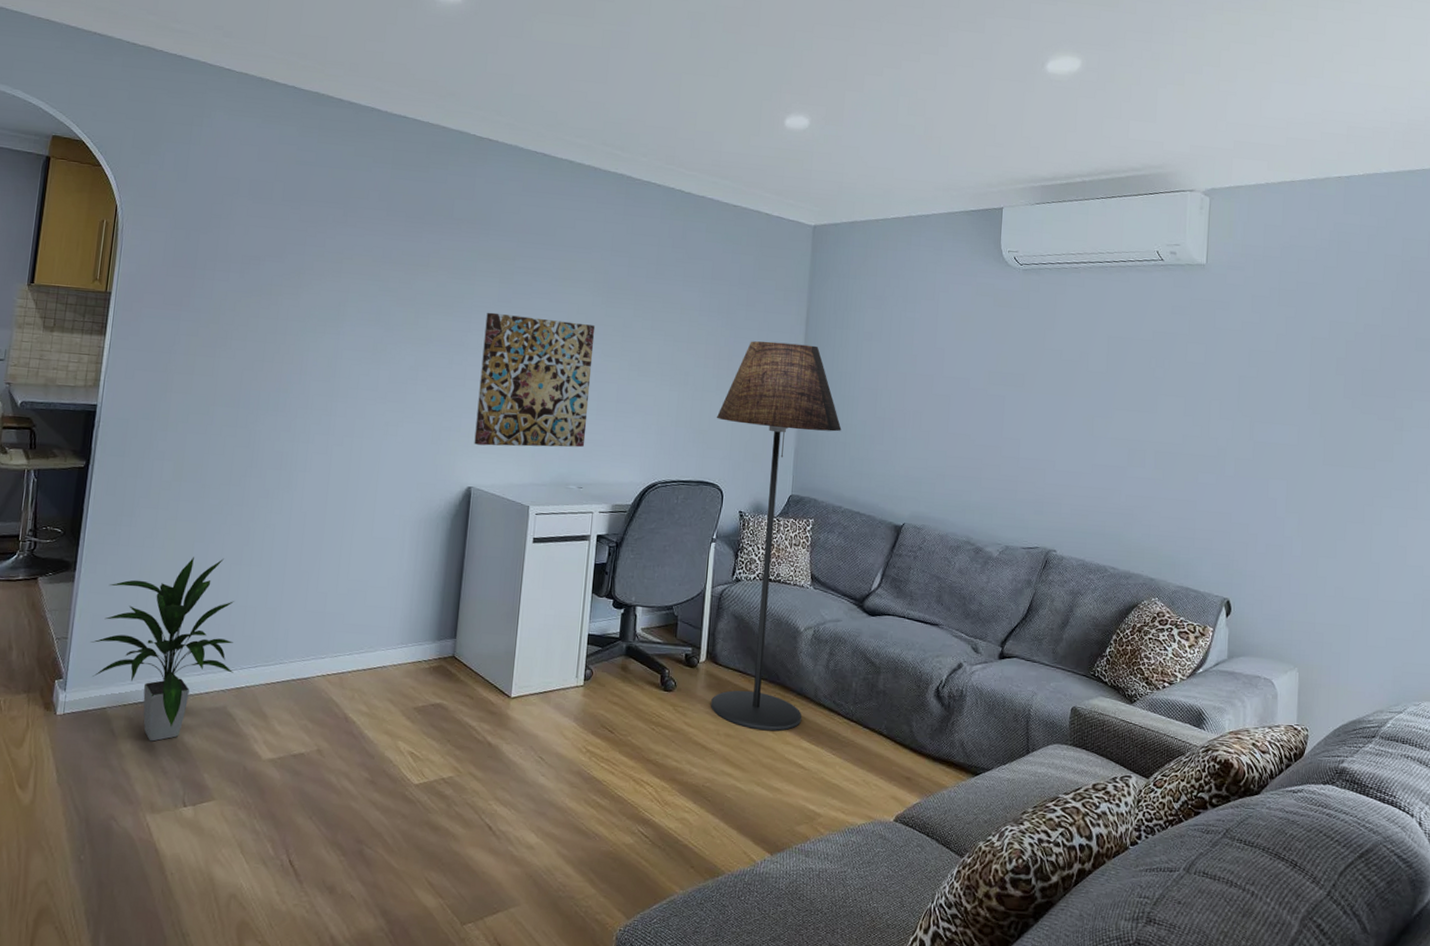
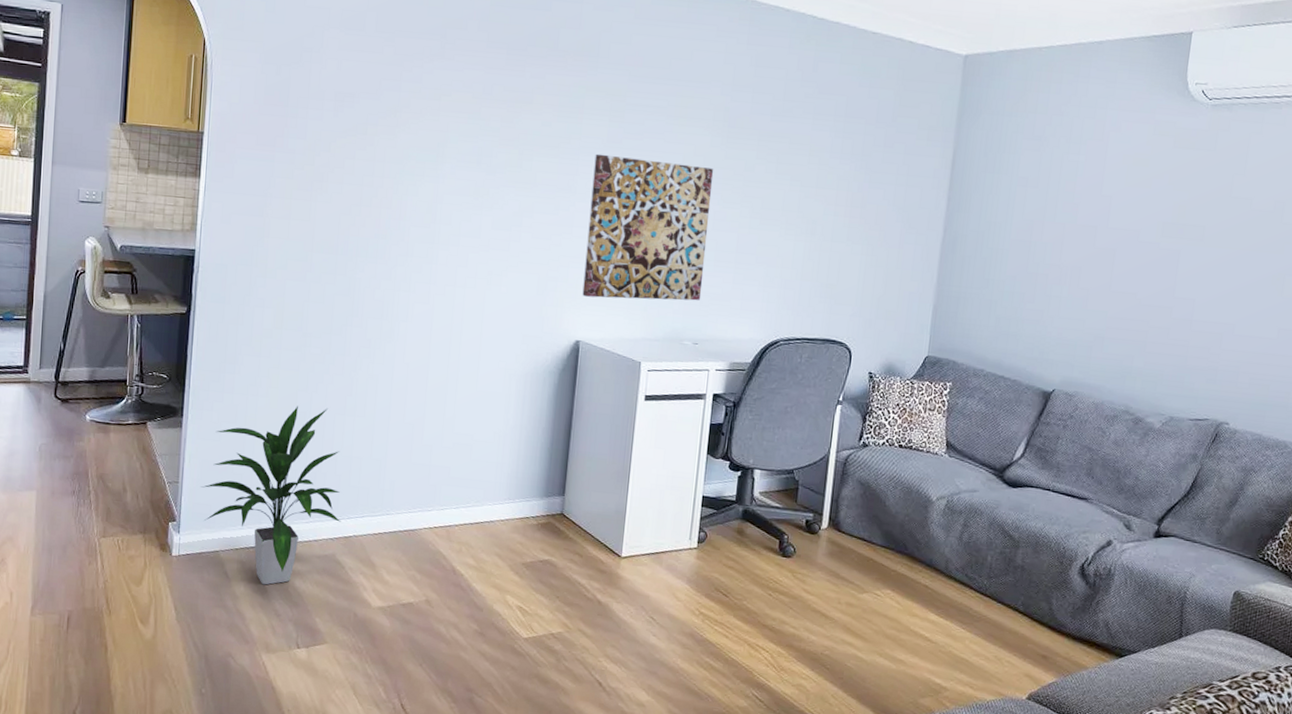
floor lamp: present [711,341,842,731] -> none [832,186,988,603]

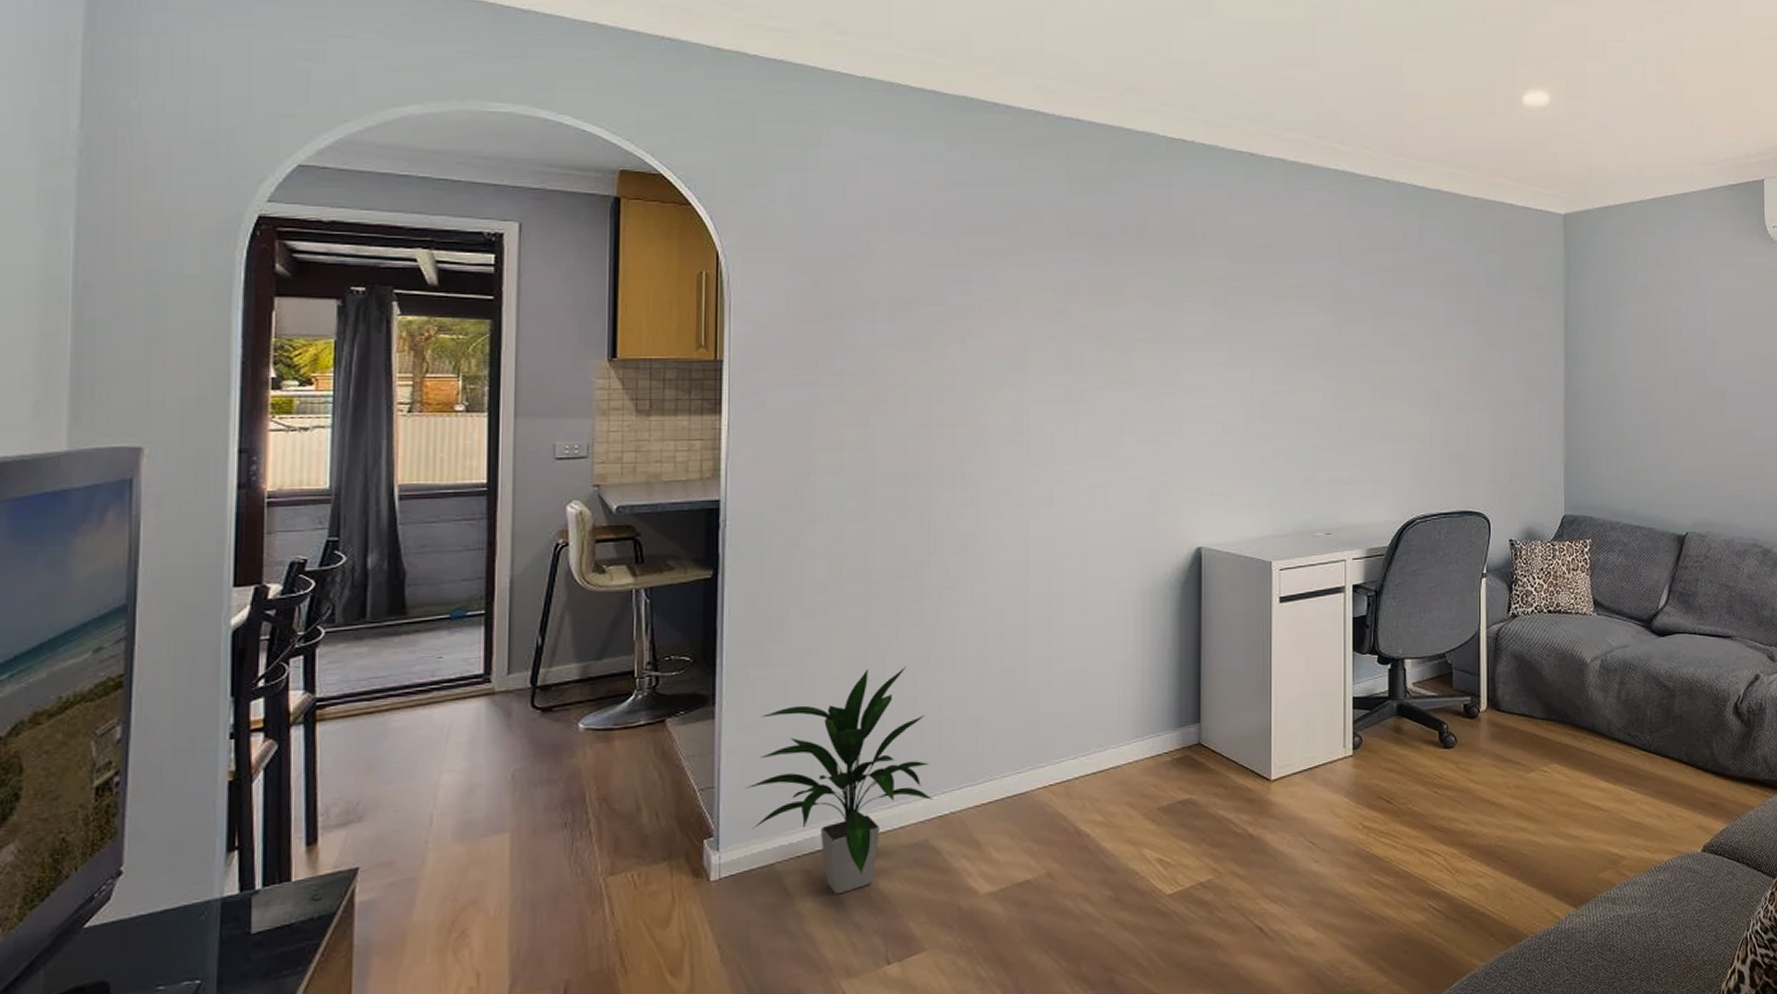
wall art: present [582,153,714,301] -> none [1199,343,1329,498]

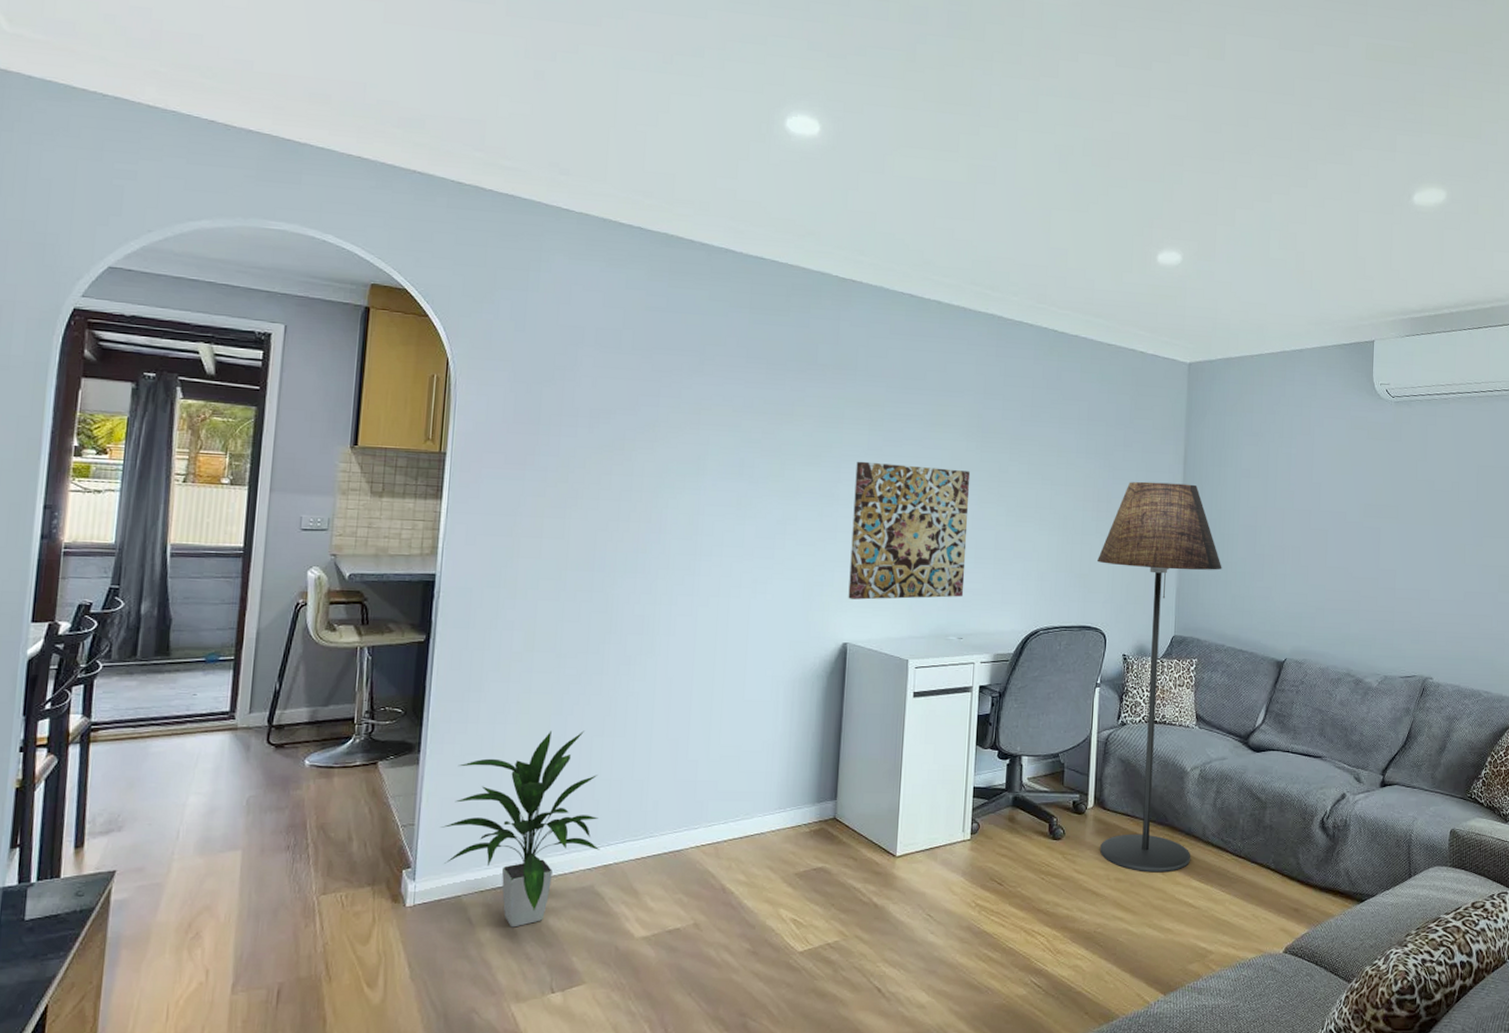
wall art: none [1199,343,1329,498] -> present [848,461,971,600]
floor lamp: none [1476,348,1613,777] -> present [1097,481,1222,873]

